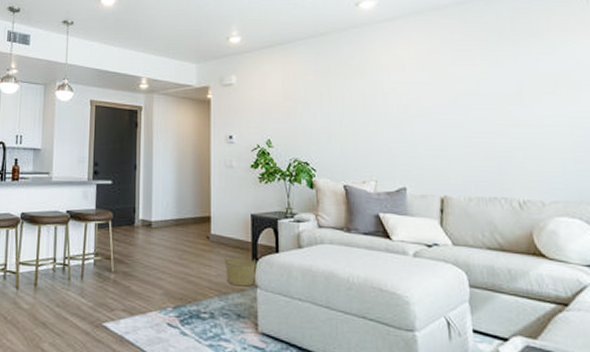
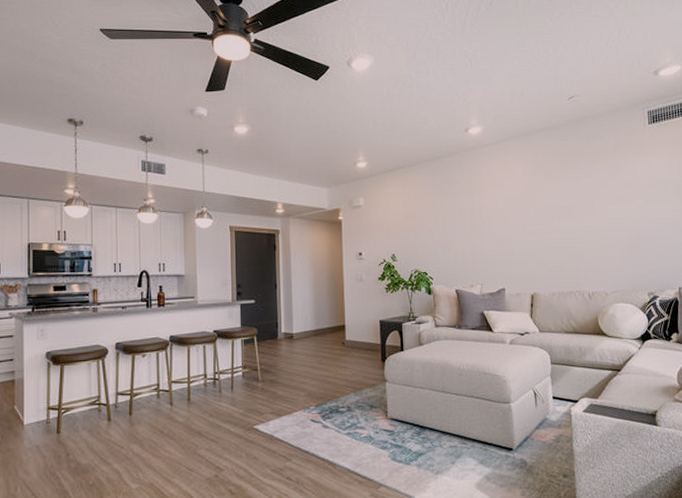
basket: present [224,258,256,287] -> none [358,358,385,382]

